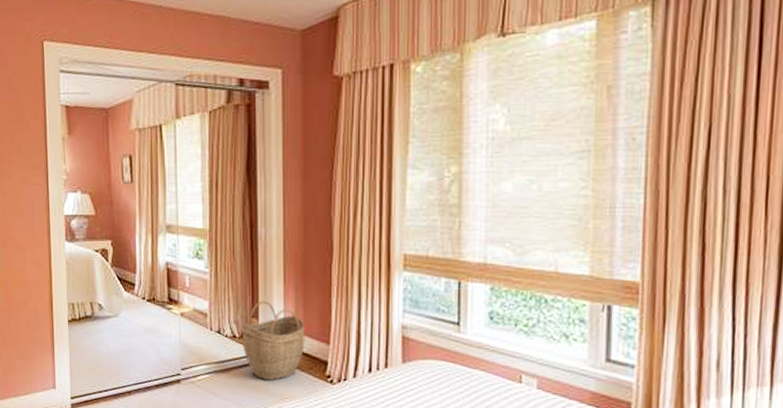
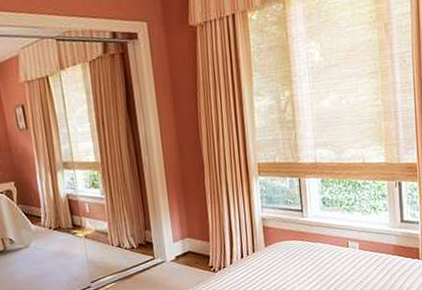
woven basket: present [242,300,305,381] -> none [138,214,191,279]

